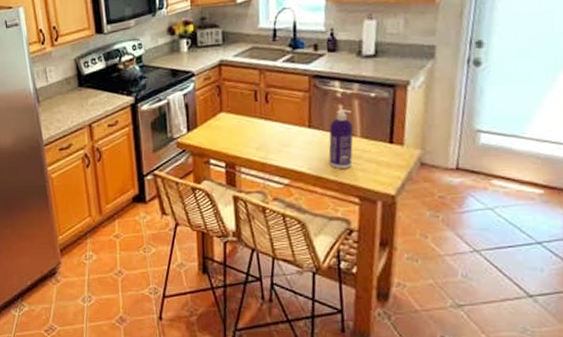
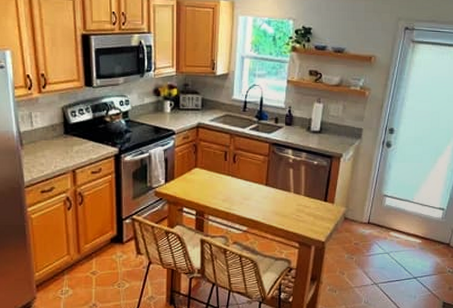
spray bottle: present [328,109,354,170] -> none [279,173,299,221]

